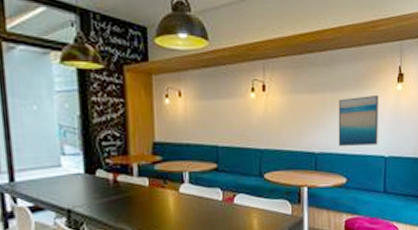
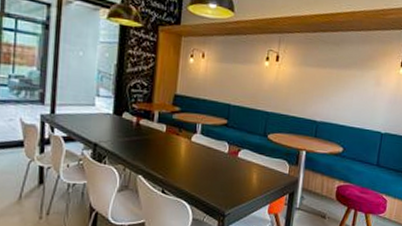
wall art: present [338,94,378,147] -> none [339,75,381,121]

